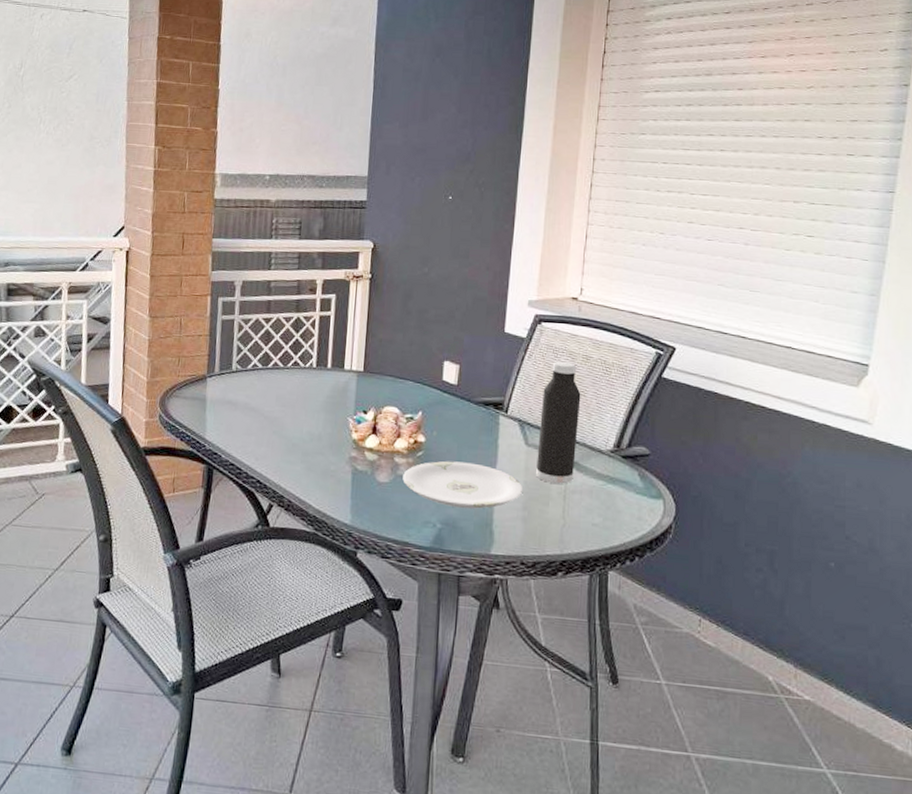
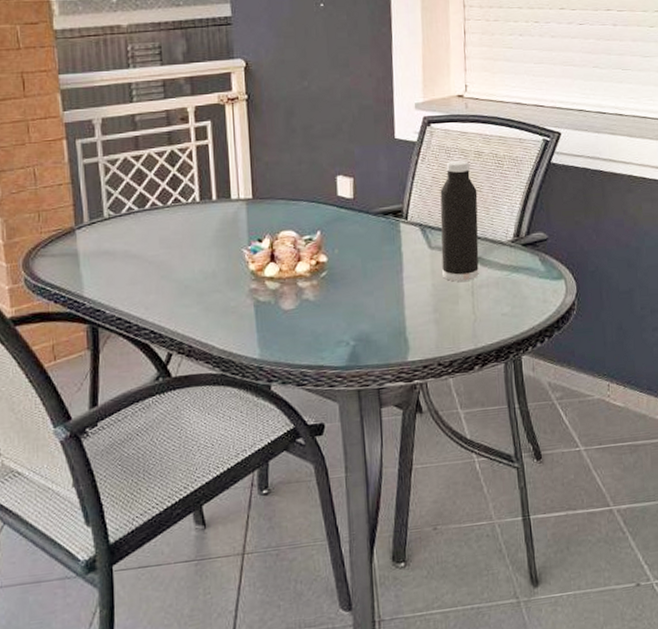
plate: present [403,461,523,509] -> none [309,274,432,322]

